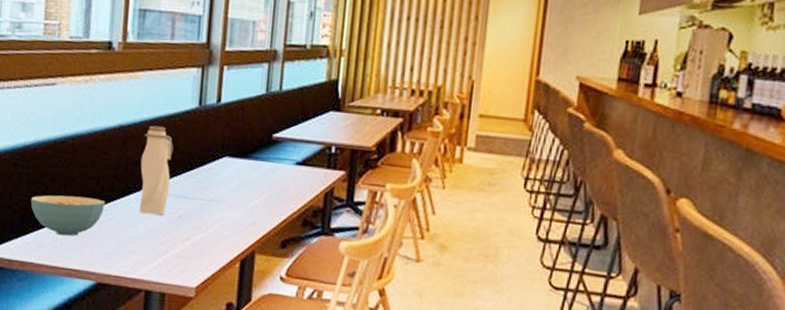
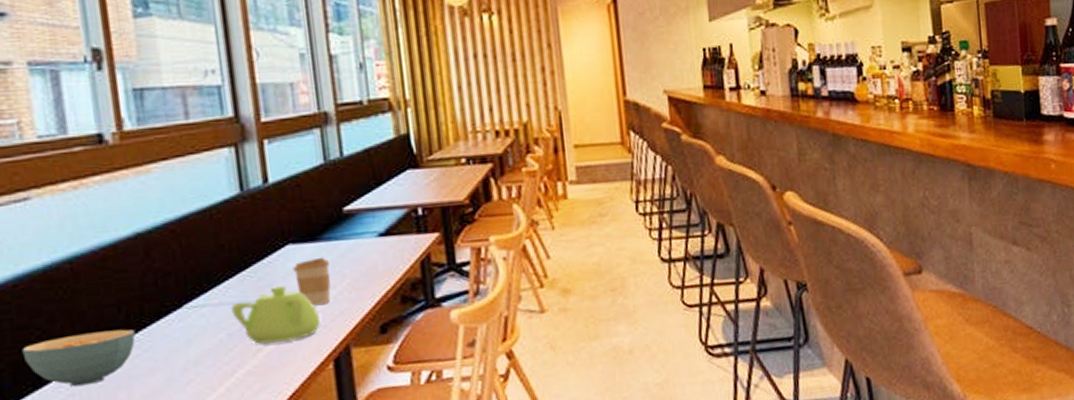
water bottle: present [139,126,173,216] -> none [172,225,223,335]
teapot: none [174,189,238,237] -> present [231,285,321,344]
coffee cup: none [224,172,253,213] -> present [292,257,331,306]

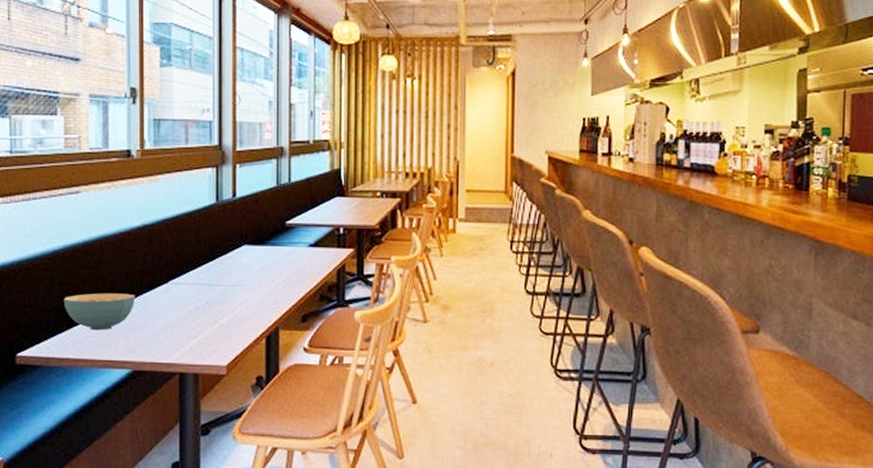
teapot: present [231,285,321,344] -> none [200,275,261,318]
coffee cup: present [292,257,331,306] -> none [245,257,271,294]

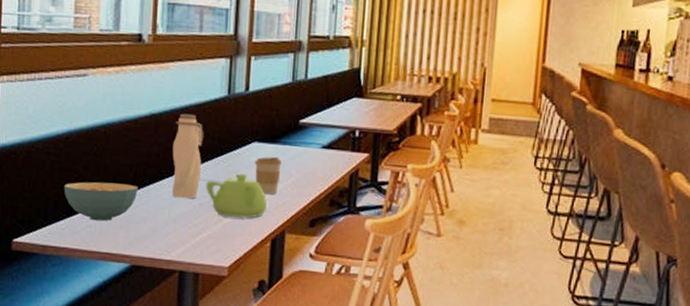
water bottle: none [166,223,195,304] -> present [172,114,204,199]
teapot: none [200,275,261,318] -> present [206,172,268,218]
coffee cup: none [245,257,271,294] -> present [254,156,282,195]

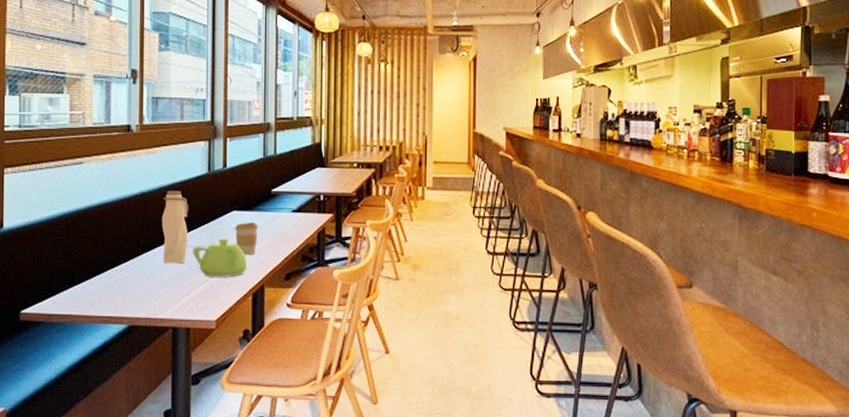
cereal bowl: present [63,182,138,222] -> none [65,254,133,289]

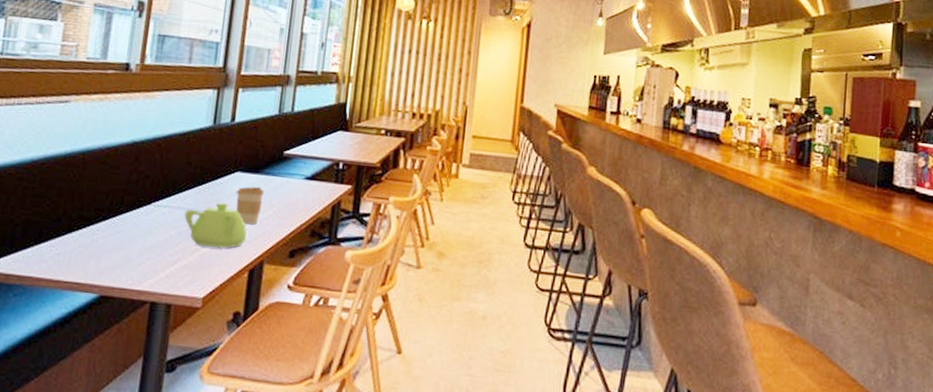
water bottle: present [161,191,189,264] -> none [149,143,186,228]

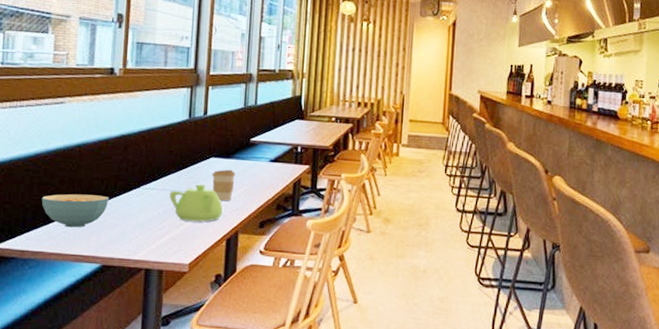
cereal bowl: none [34,208,114,250] -> present [41,194,109,228]

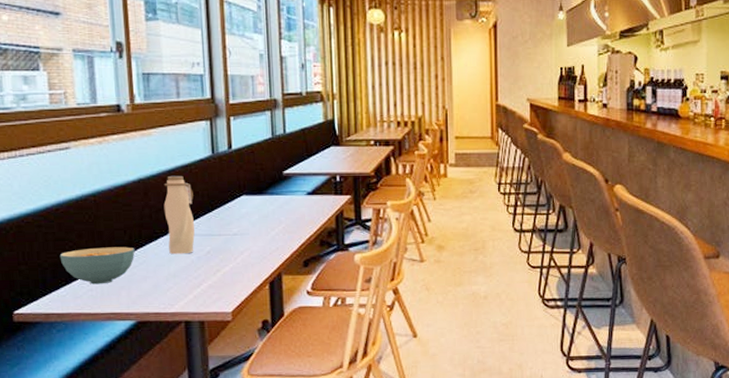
water bottle: none [139,135,168,207] -> present [163,176,195,255]
teapot: present [169,183,223,222] -> none [201,224,262,266]
coffee cup: present [211,169,235,202] -> none [245,206,271,242]

